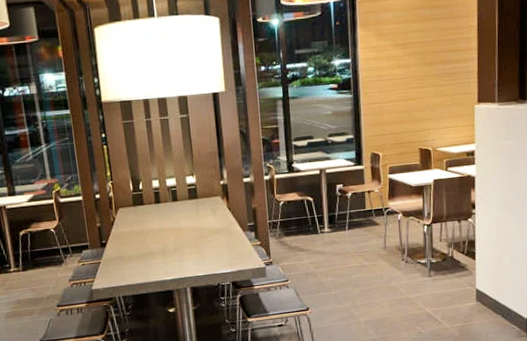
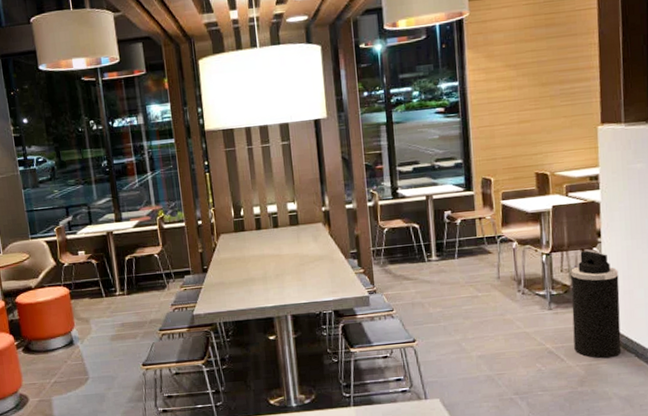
trash can: none [448,221,490,320] -> present [571,250,622,359]

